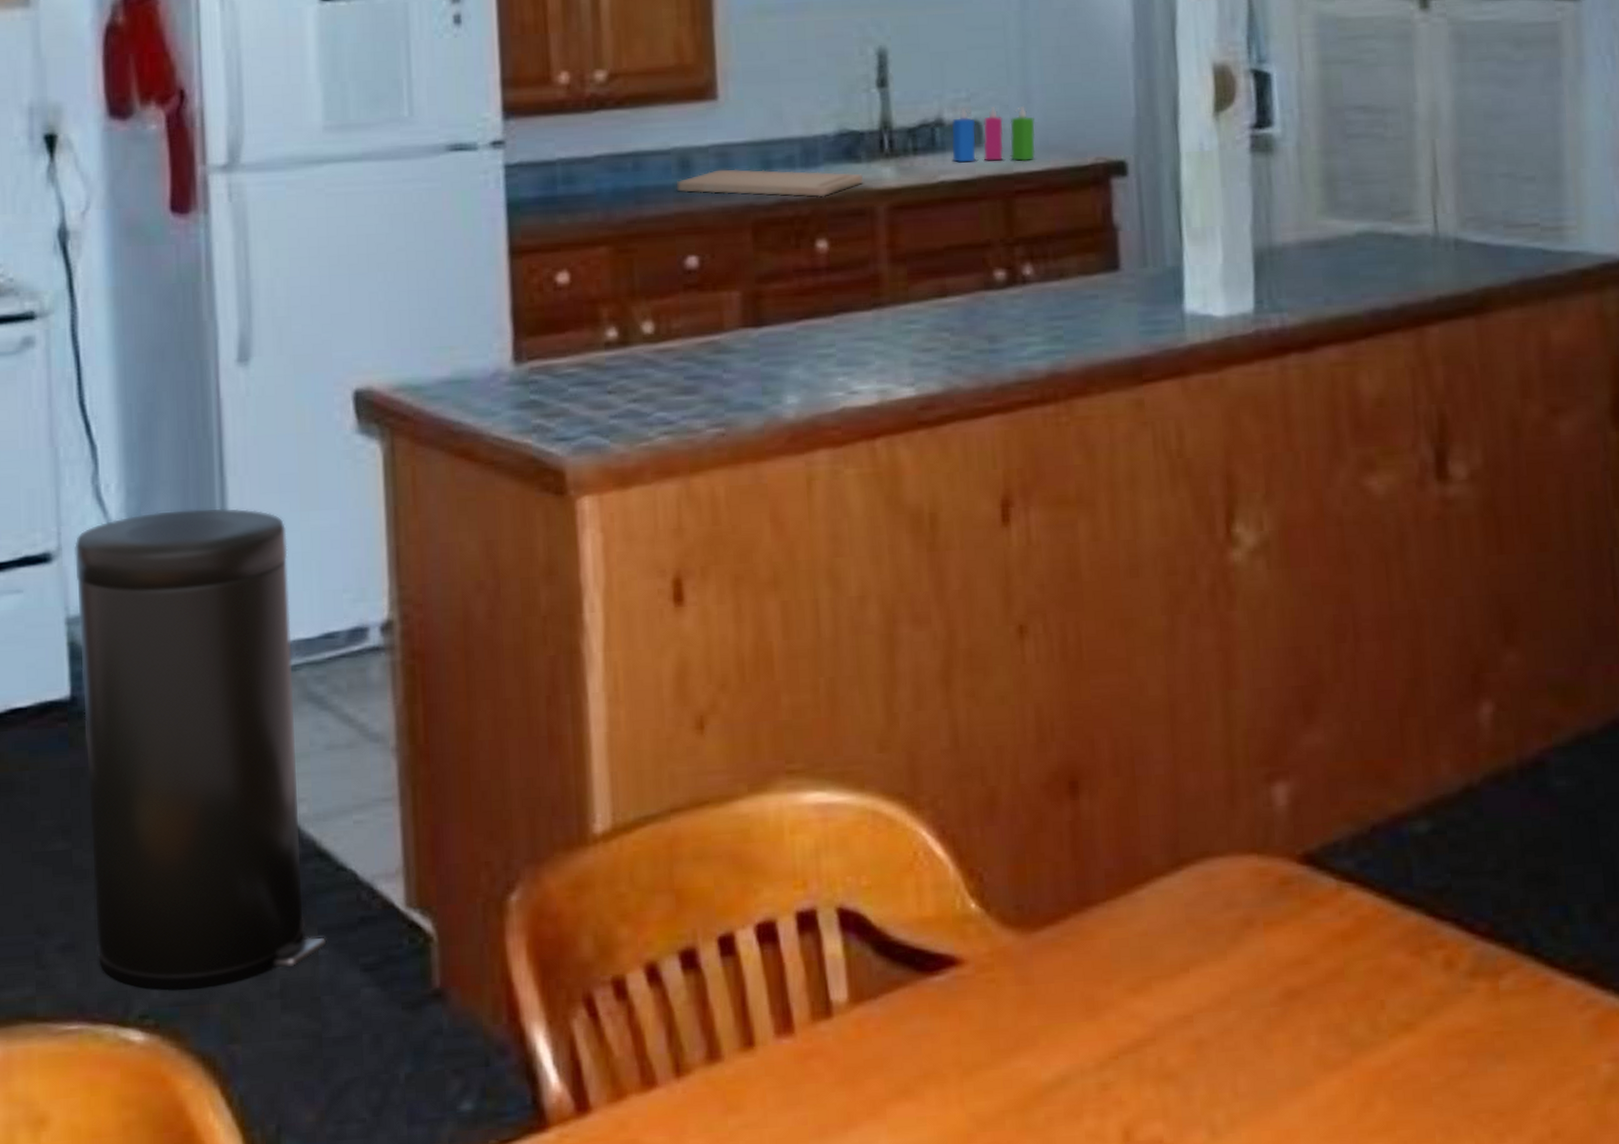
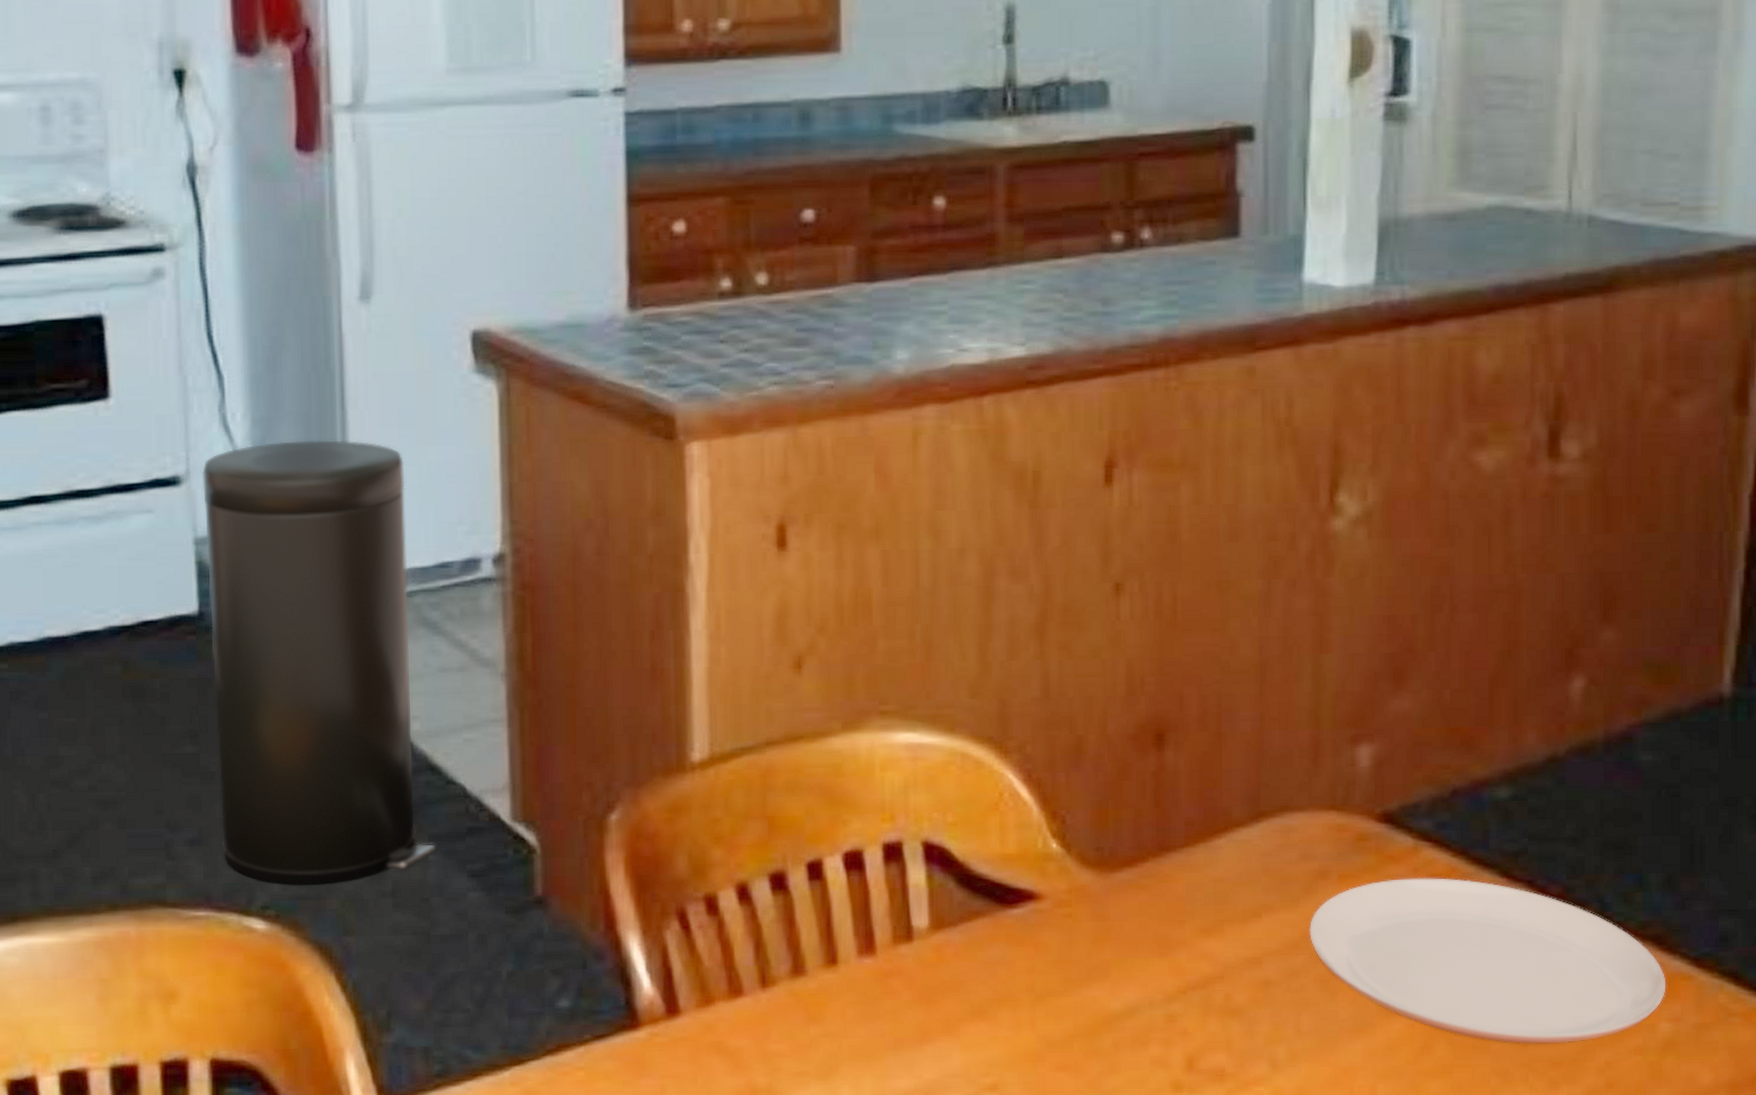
cutting board: present [676,169,864,198] -> none [795,123,985,154]
soap dispenser: present [952,105,1036,163] -> none [1076,66,1163,124]
plate: none [1238,920,1603,1095] -> present [1309,878,1665,1044]

